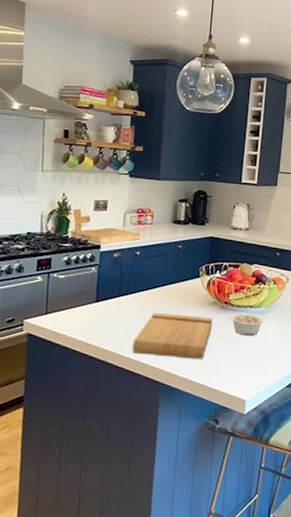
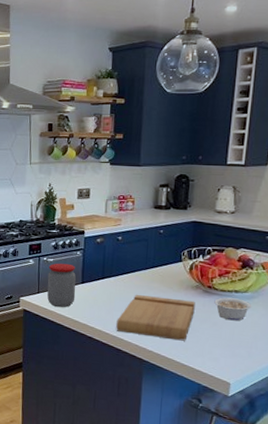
jar: none [56,280,90,330] -> present [47,263,76,308]

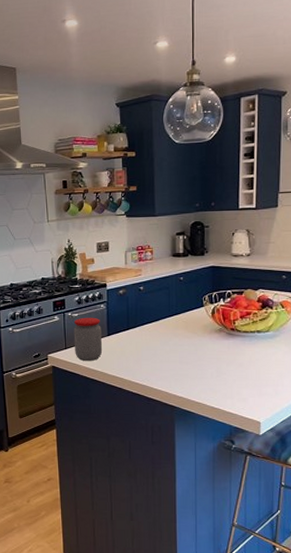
cutting board: present [116,294,195,341] -> none [145,342,220,384]
legume: present [214,297,252,321] -> none [238,338,275,361]

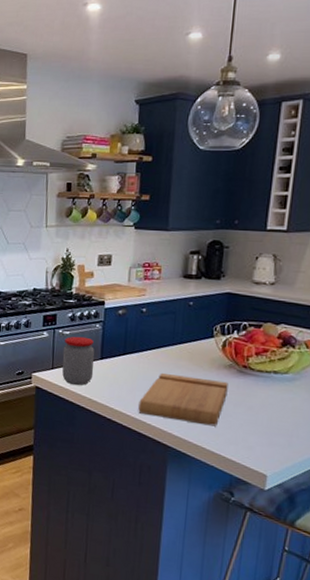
cutting board: none [145,342,220,384] -> present [138,372,228,427]

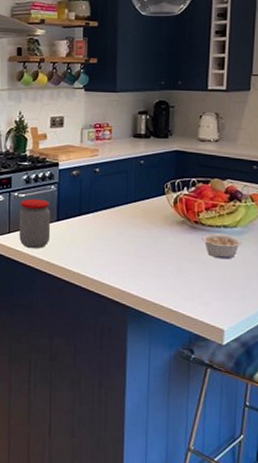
cutting board: present [138,372,228,427] -> none [96,231,182,284]
legume: none [250,378,293,406] -> present [202,233,243,259]

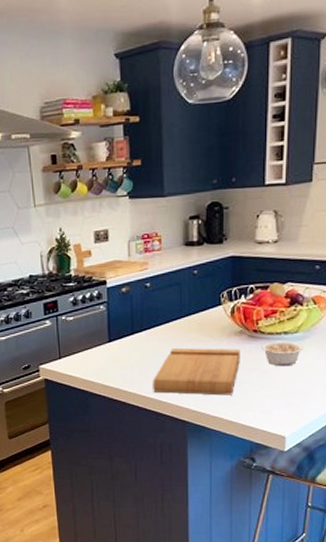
jar: present [18,198,51,249] -> none [68,320,103,373]
cutting board: none [96,231,182,284] -> present [153,347,240,396]

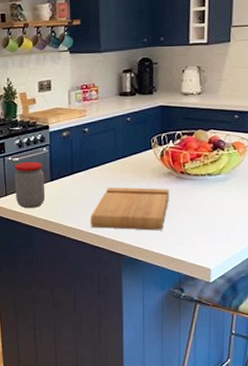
jar: none [68,320,103,373] -> present [14,161,46,209]
legume: present [261,341,305,367] -> none [188,182,226,205]

